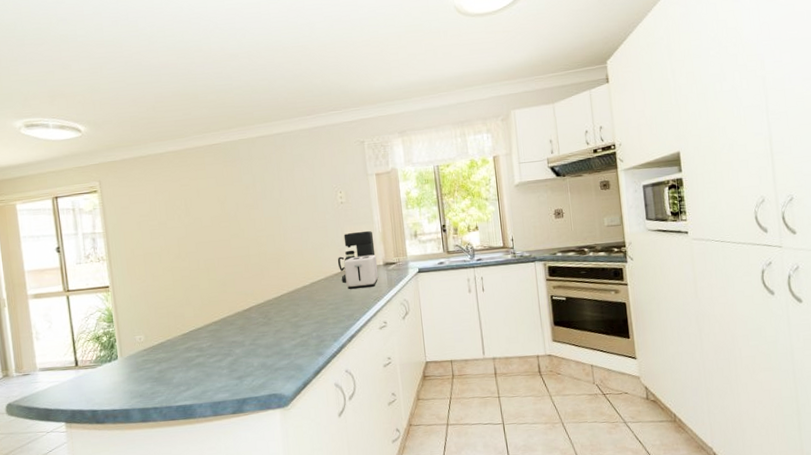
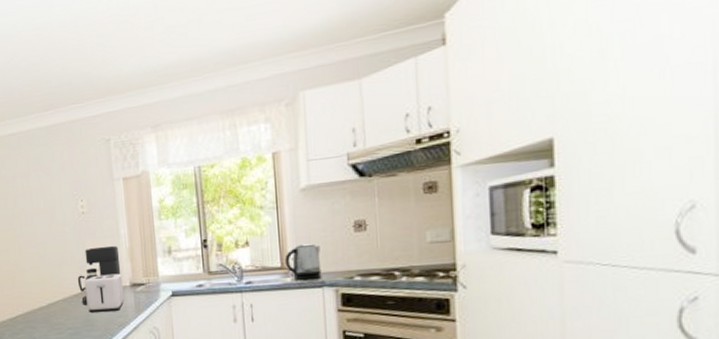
kettle: none [505,228,534,257] -> present [284,244,322,281]

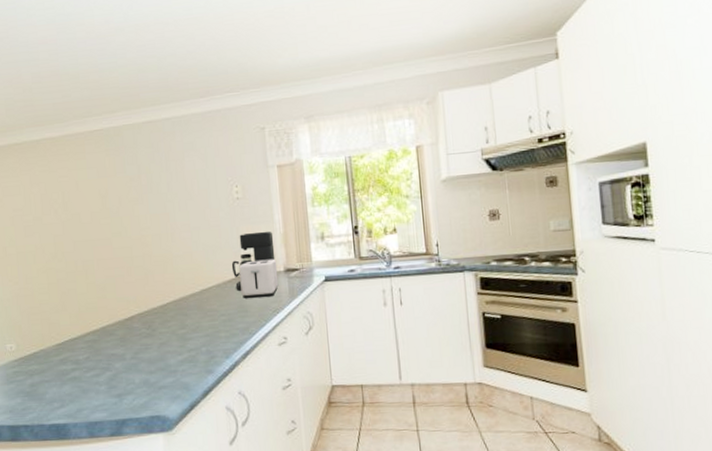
kettle: present [284,244,322,281] -> none [429,231,463,266]

